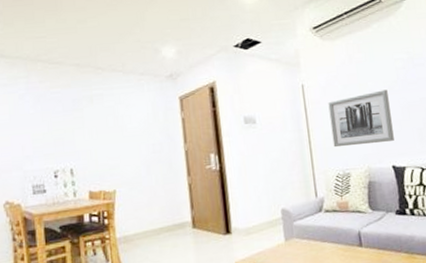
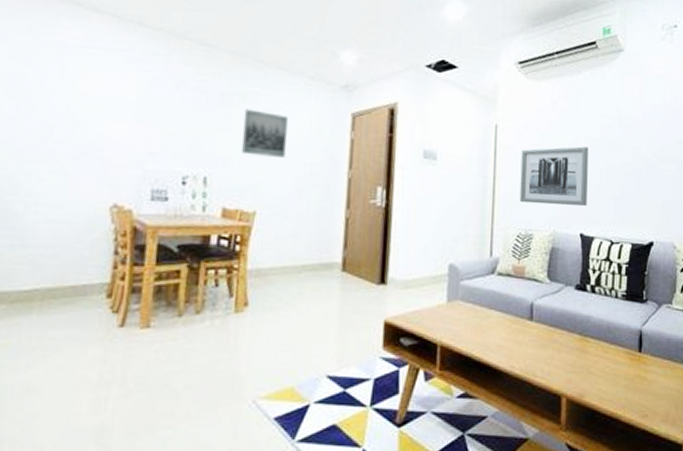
wall art: none [93,108,131,146] -> present [242,109,288,158]

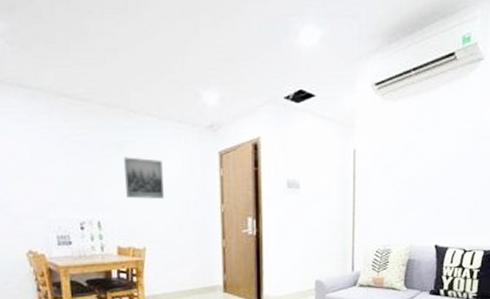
wall art: present [519,146,588,206] -> none [378,163,445,222]

